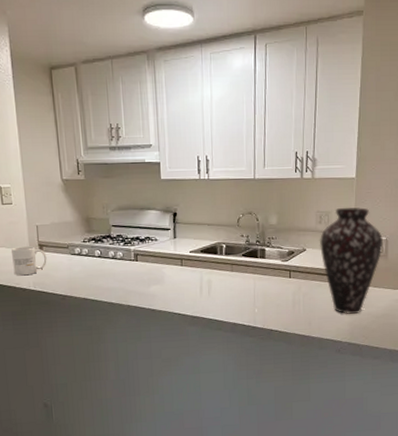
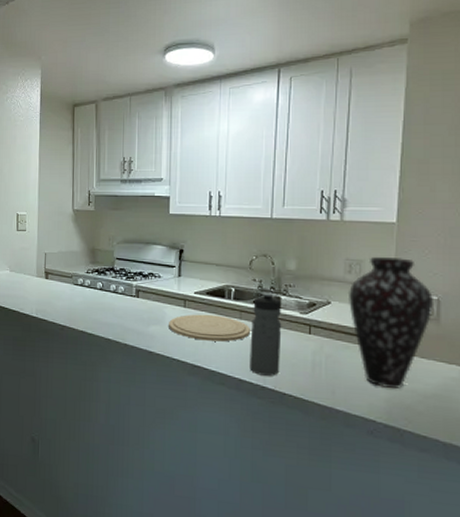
mug: present [10,246,47,276] -> none [19,272,51,302]
plate: none [168,270,242,294] -> present [169,314,251,342]
water bottle: none [241,245,267,318] -> present [250,292,282,376]

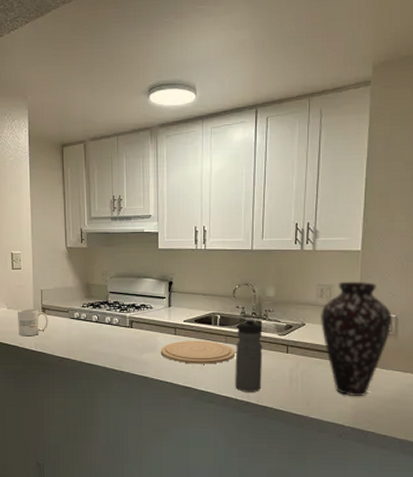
mug: none [19,272,51,302] -> present [17,309,48,337]

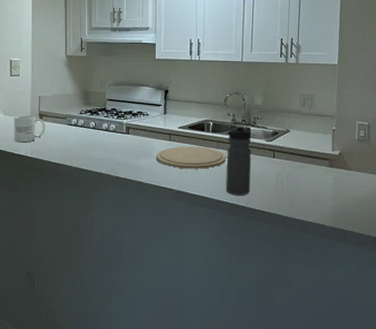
vase: present [319,281,392,396] -> none [302,91,365,197]

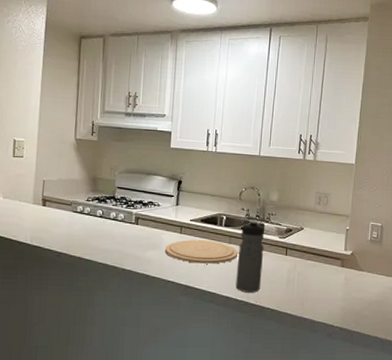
mug: present [13,115,45,143] -> none [13,199,49,229]

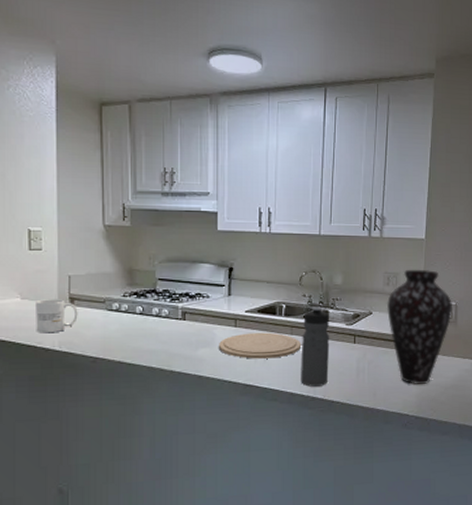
mug: none [13,199,49,229] -> present [34,299,78,334]
vase: none [316,190,378,298] -> present [386,269,452,384]

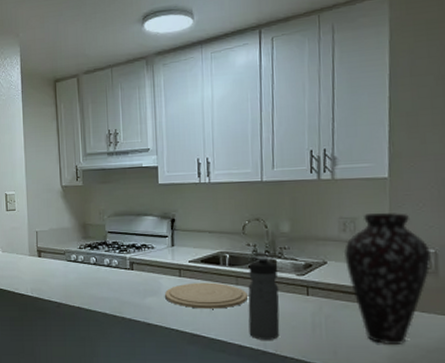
mug: present [34,299,78,334] -> none [12,251,44,281]

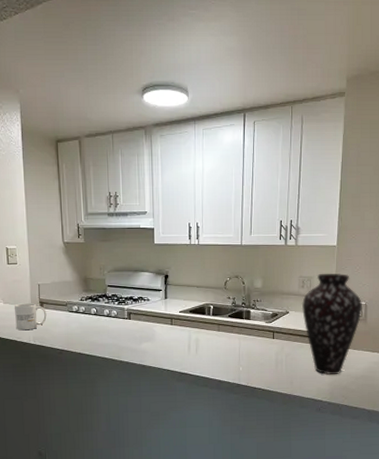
mug: none [12,251,44,281] -> present [14,303,47,331]
plate: present [165,282,249,309] -> none [158,329,228,352]
water bottle: present [248,256,280,340] -> none [227,307,252,375]

